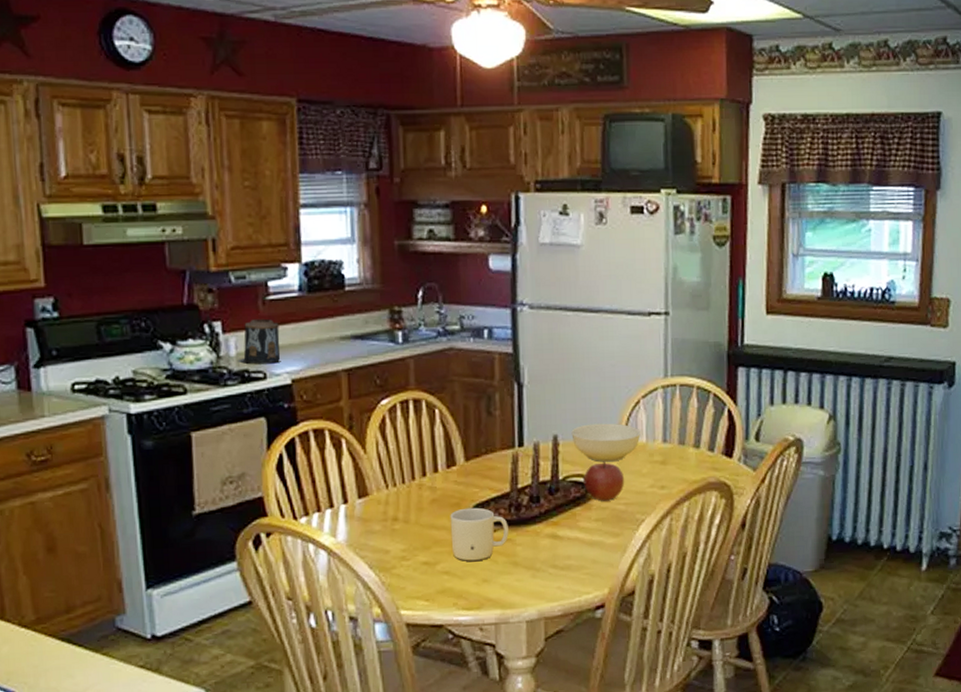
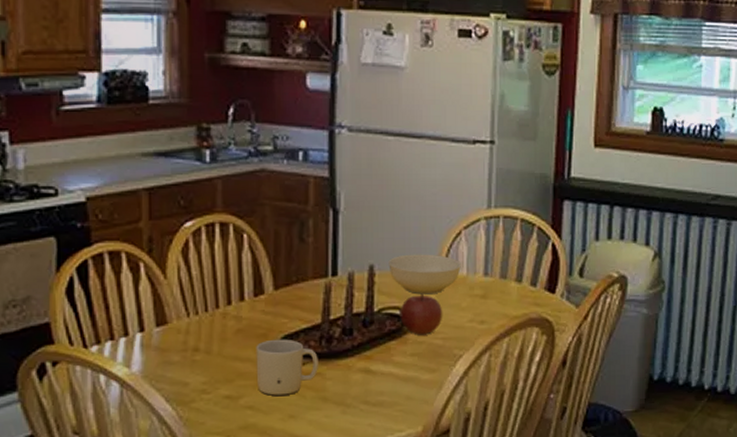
canister: present [238,318,281,365] -> none [26,130,75,180]

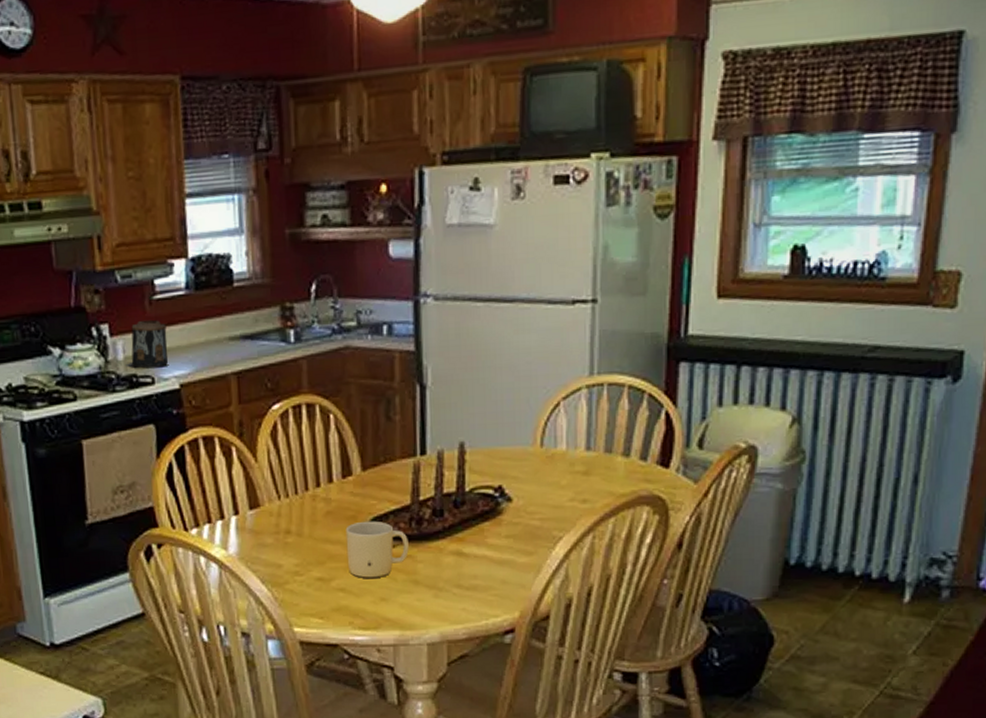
canister: none [26,130,75,180] -> present [126,319,168,369]
bowl: present [388,254,461,295] -> none [480,428,560,472]
fruit: present [400,292,443,335] -> none [493,470,541,516]

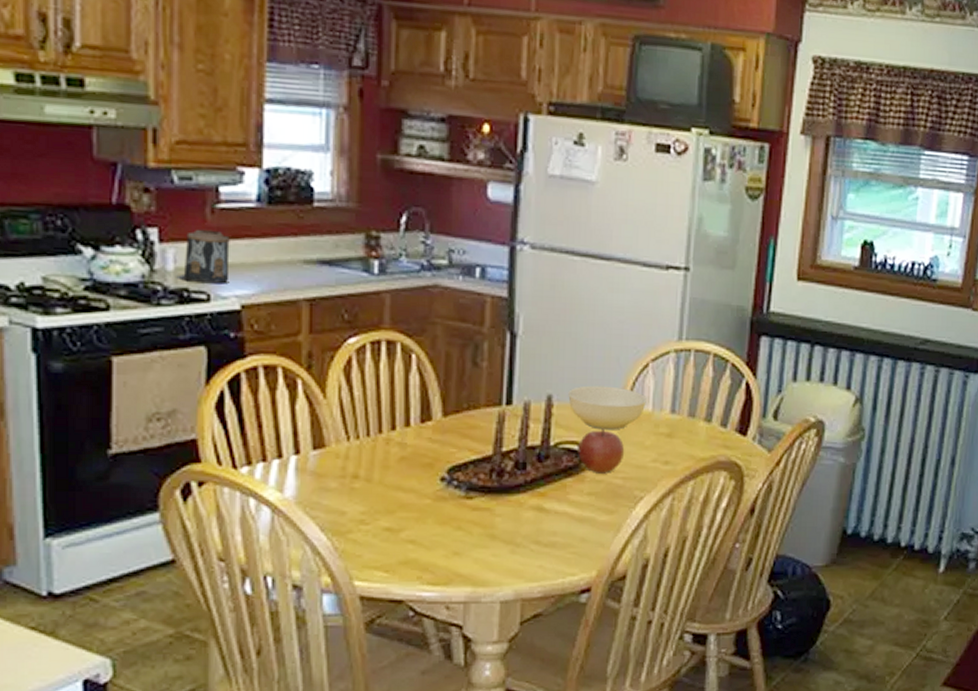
mug: present [345,520,409,579] -> none [419,469,488,531]
bowl: none [480,428,560,472] -> present [568,385,647,430]
fruit: none [493,470,541,516] -> present [578,427,625,474]

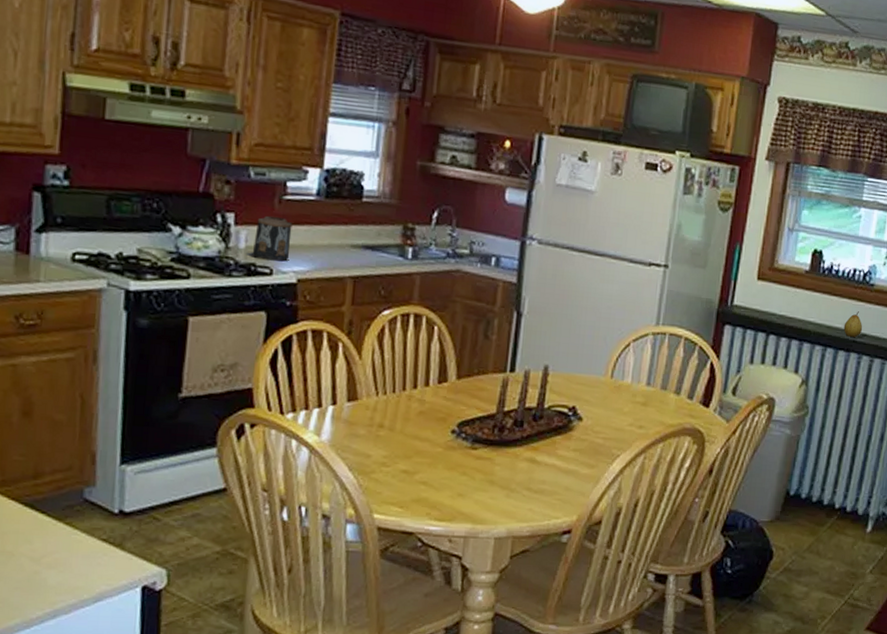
bowl: present [568,385,647,430] -> none [561,359,627,398]
fruit: present [578,427,625,474] -> none [567,394,607,434]
fruit: none [902,313,926,344] -> present [843,311,863,337]

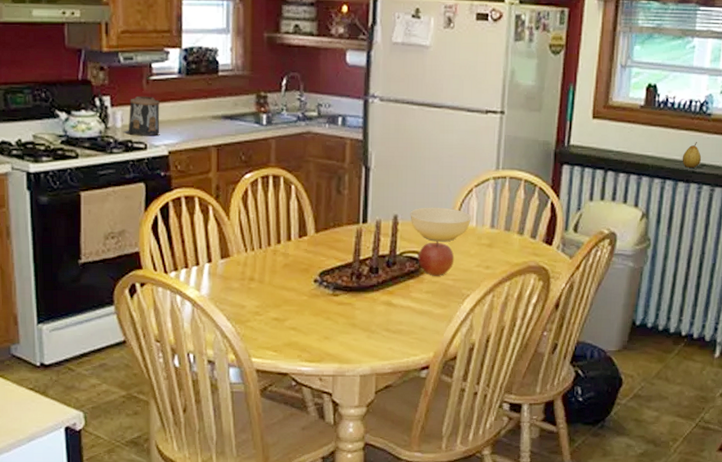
bowl: none [561,359,627,398] -> present [410,207,471,242]
fruit: none [567,394,607,434] -> present [418,240,455,276]

